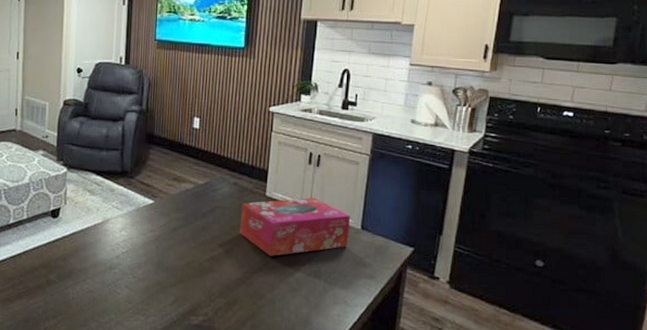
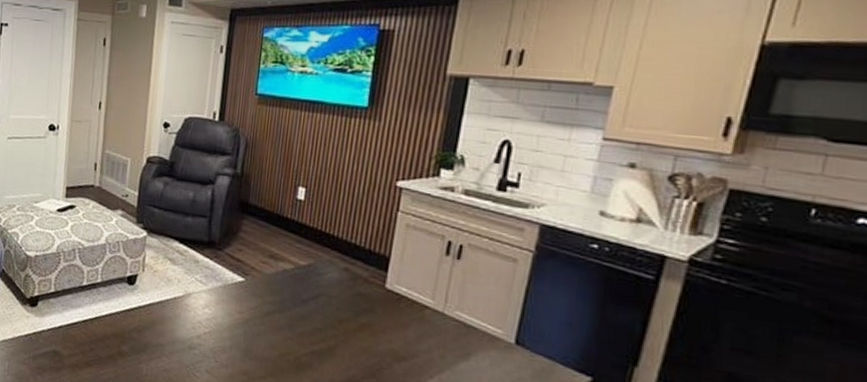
tissue box: present [240,197,351,256] -> none [348,293,501,364]

